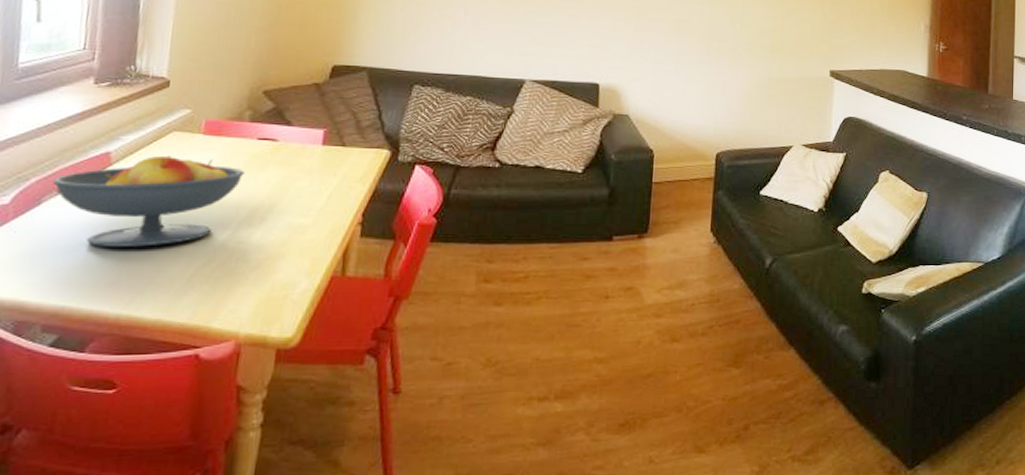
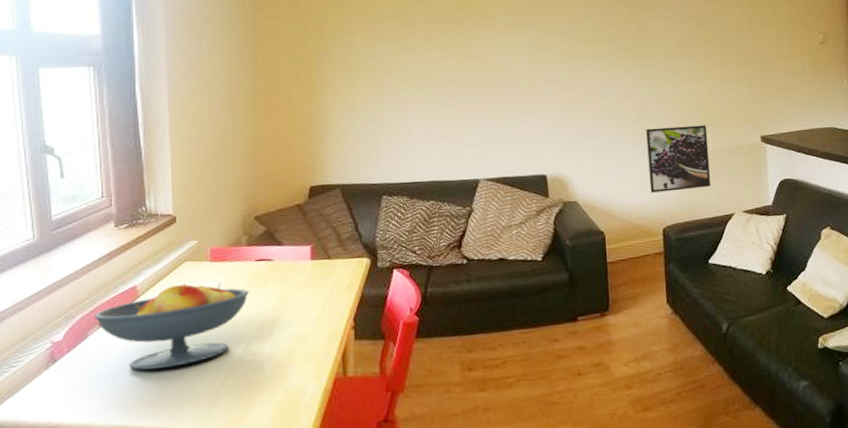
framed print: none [708,48,776,116] -> present [646,125,711,193]

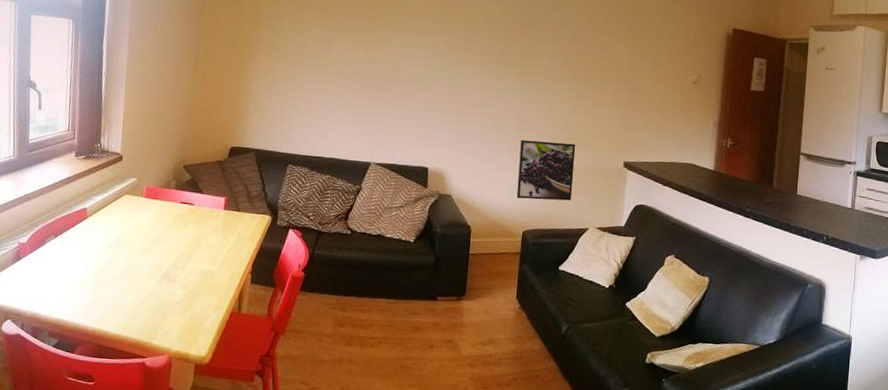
fruit bowl: present [93,283,249,371] -> none [51,212,172,280]

